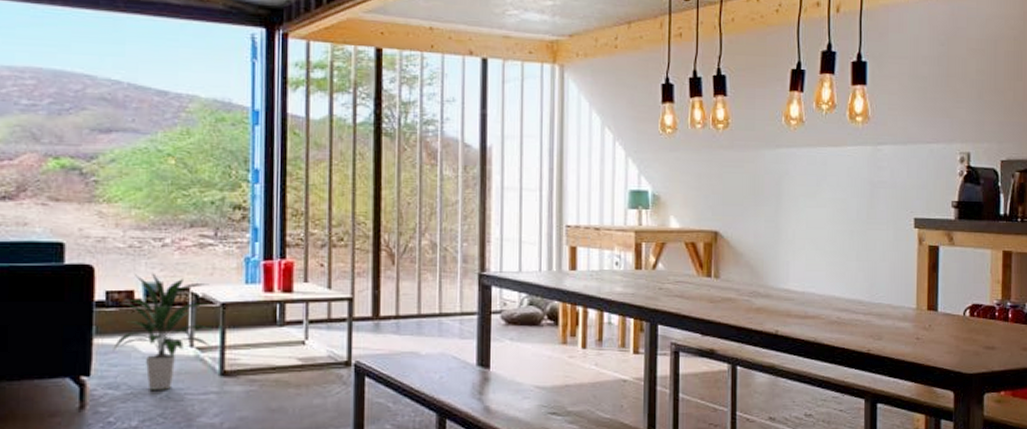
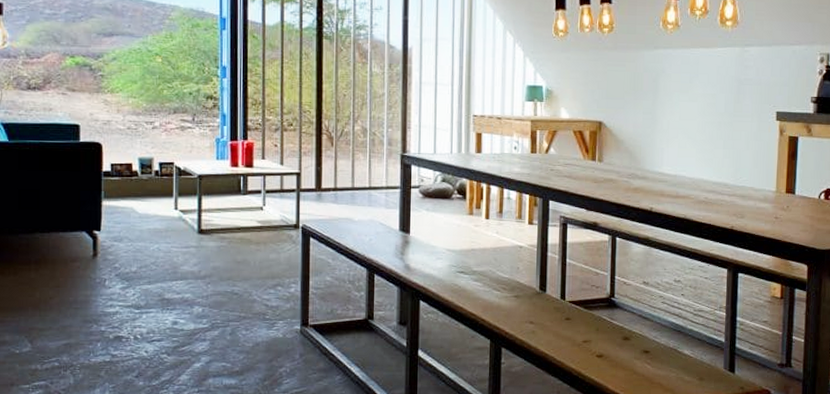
indoor plant: present [113,272,210,390] -> none [117,149,190,243]

